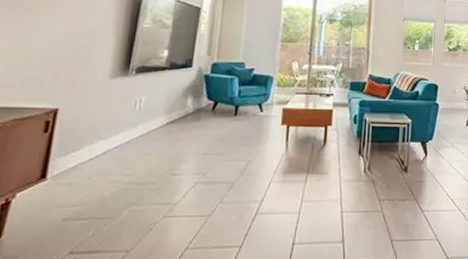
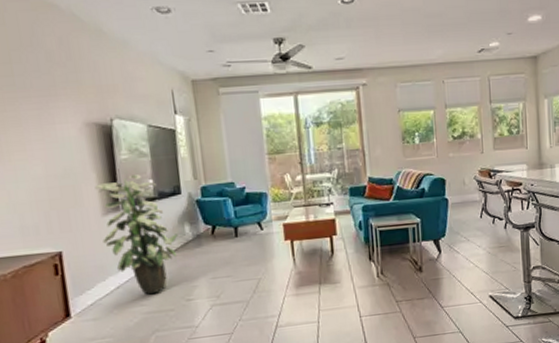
indoor plant: none [103,43,179,164] -> present [95,174,178,295]

